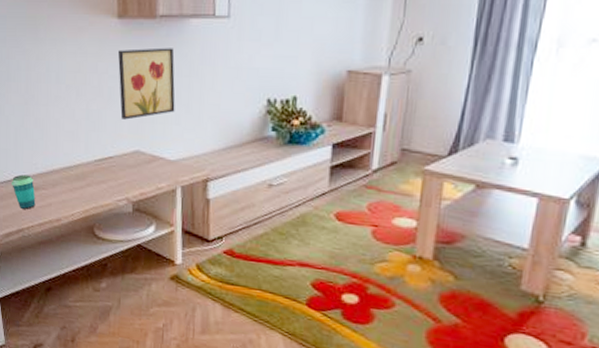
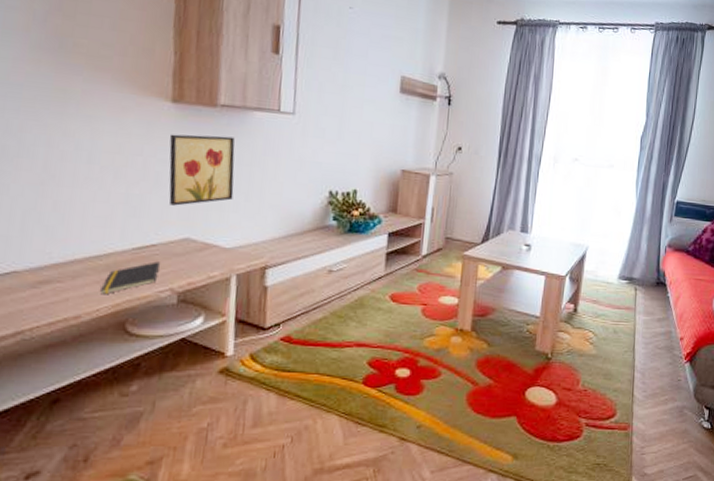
cup: present [12,174,36,209] -> none [11,265,47,307]
notepad: none [73,172,118,202] -> present [100,261,161,295]

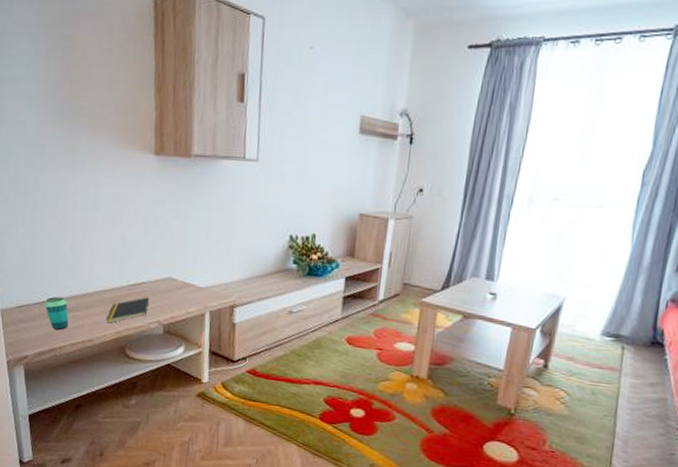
cup: none [11,265,47,307] -> present [45,296,69,330]
wall art: present [169,134,235,206] -> none [153,184,207,249]

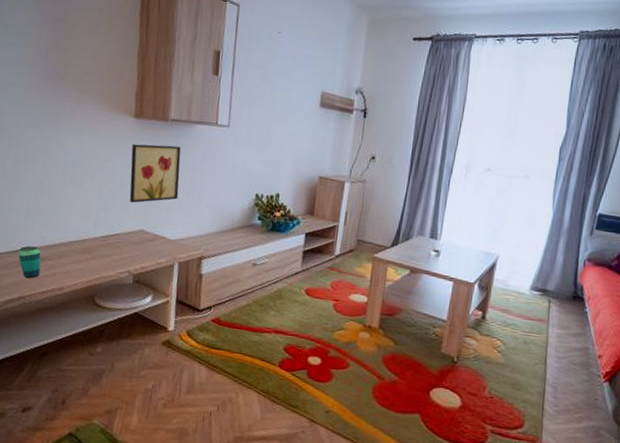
notepad: present [106,297,150,323] -> none [78,248,122,273]
wall art: none [153,184,207,249] -> present [129,143,181,203]

